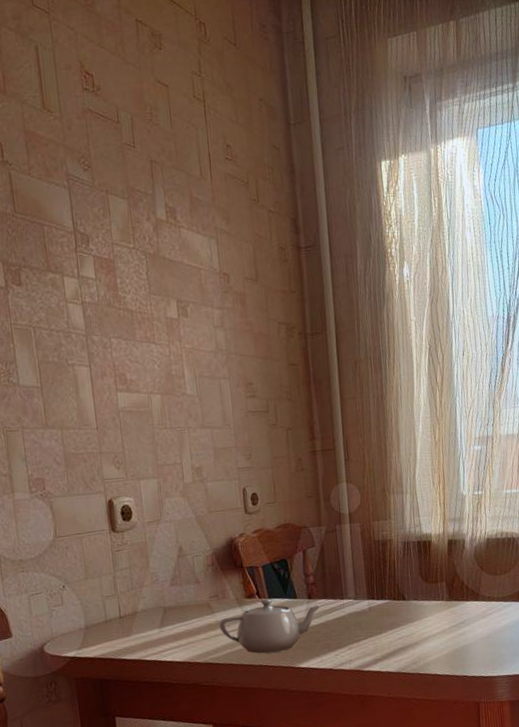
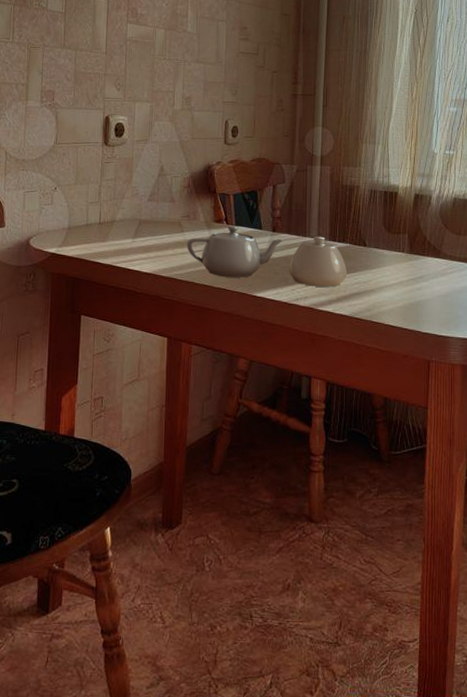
sugar bowl: none [330,596,389,649] -> present [289,236,347,287]

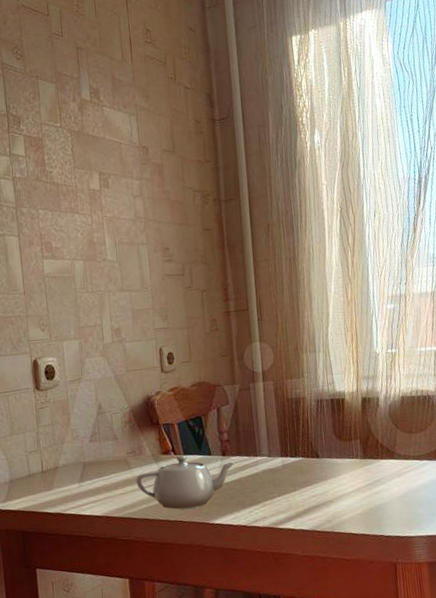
sugar bowl: present [289,236,347,287] -> none [243,453,303,506]

